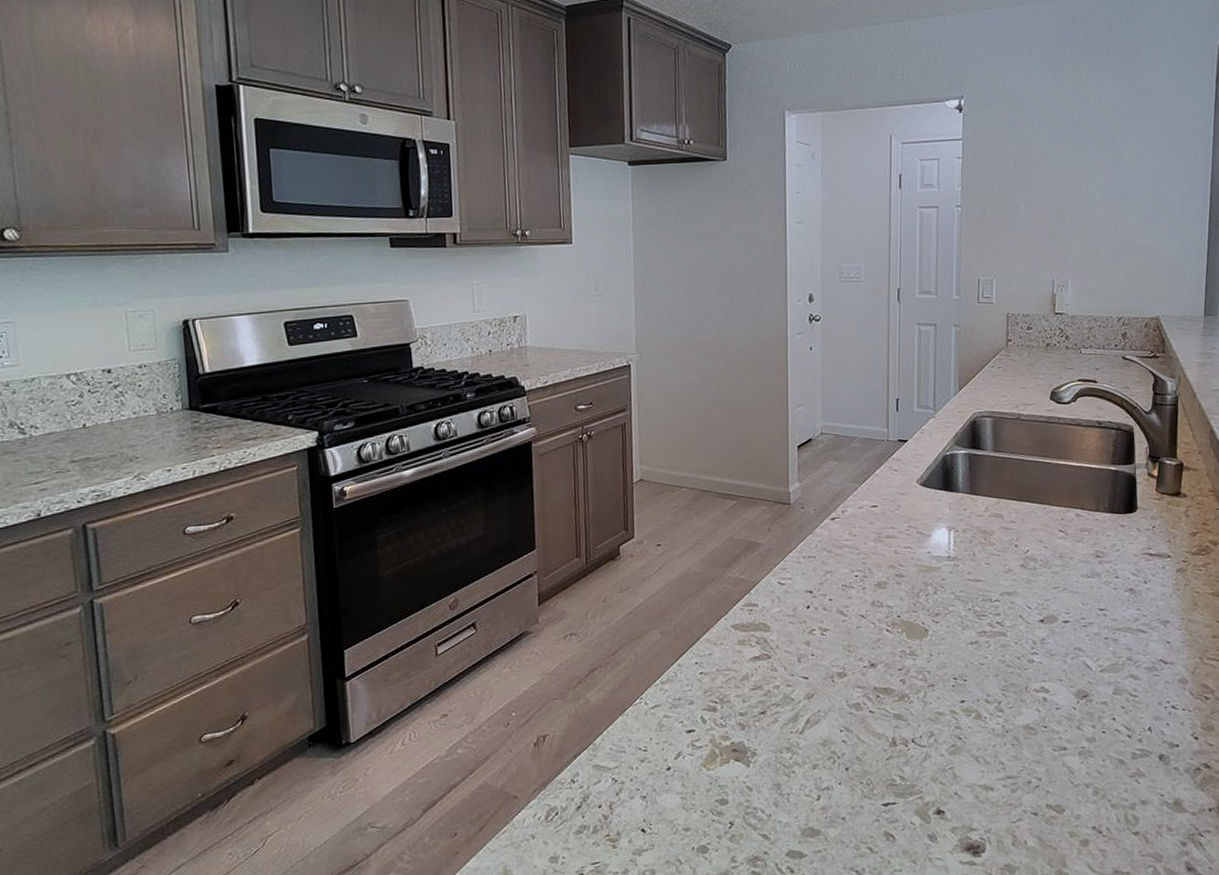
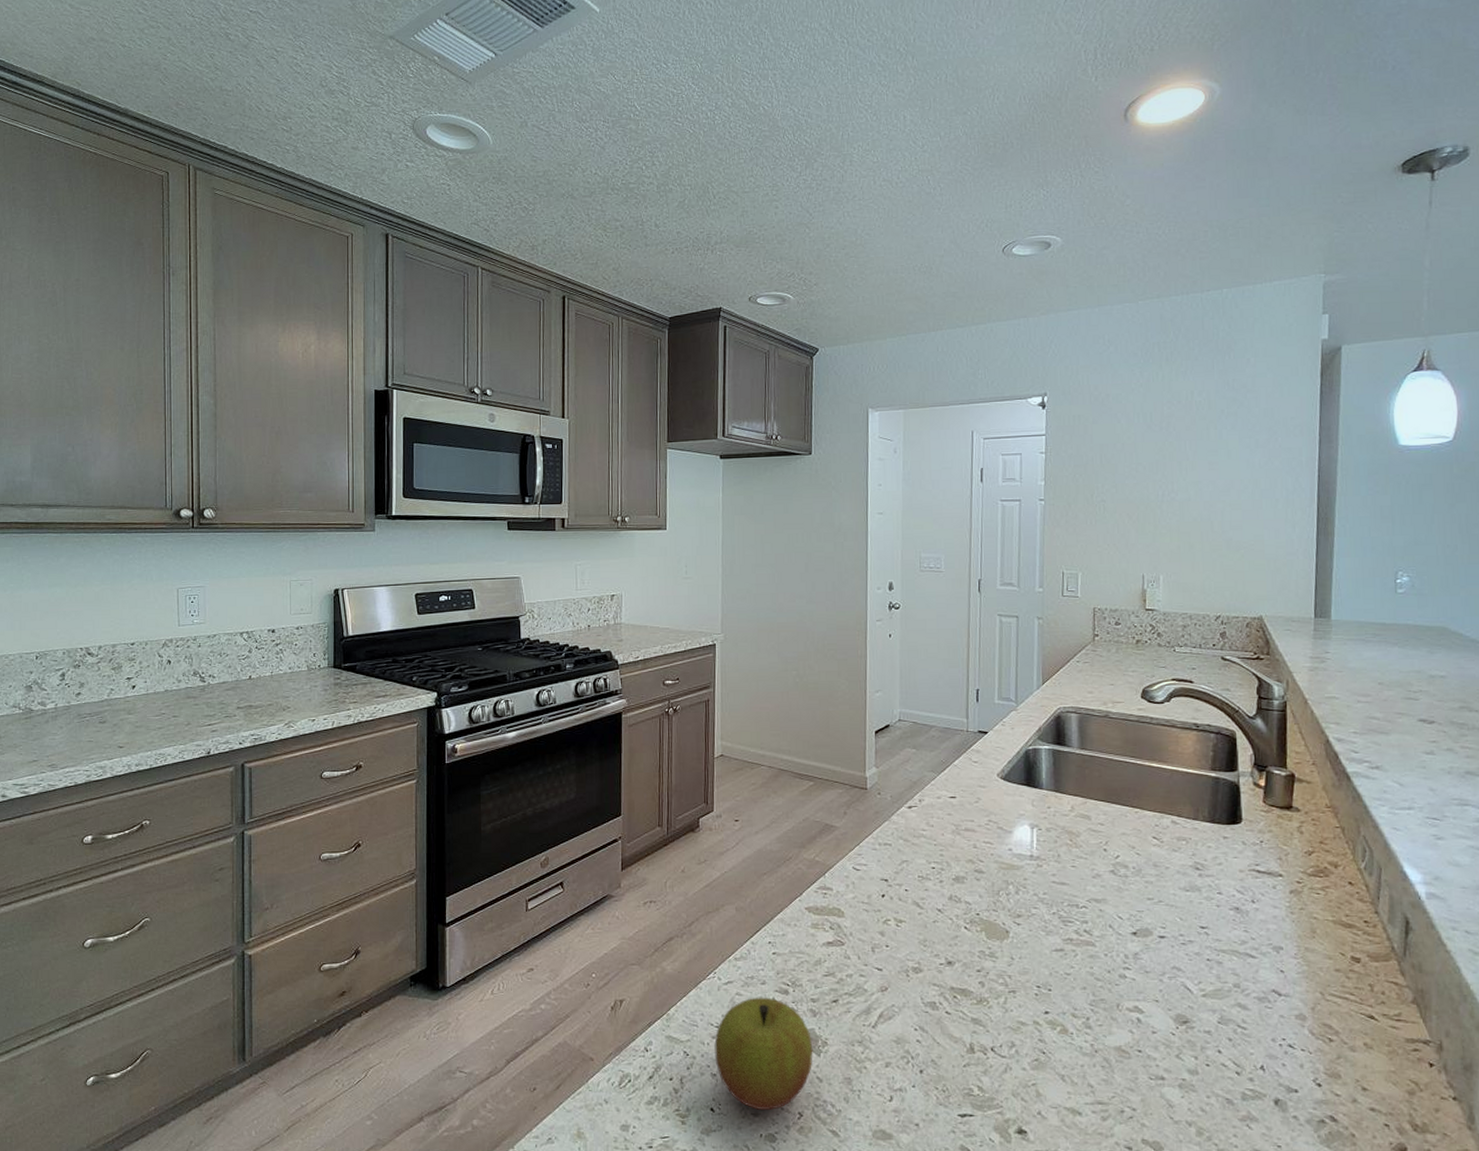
apple: none [643,716,743,825] -> present [714,997,813,1110]

